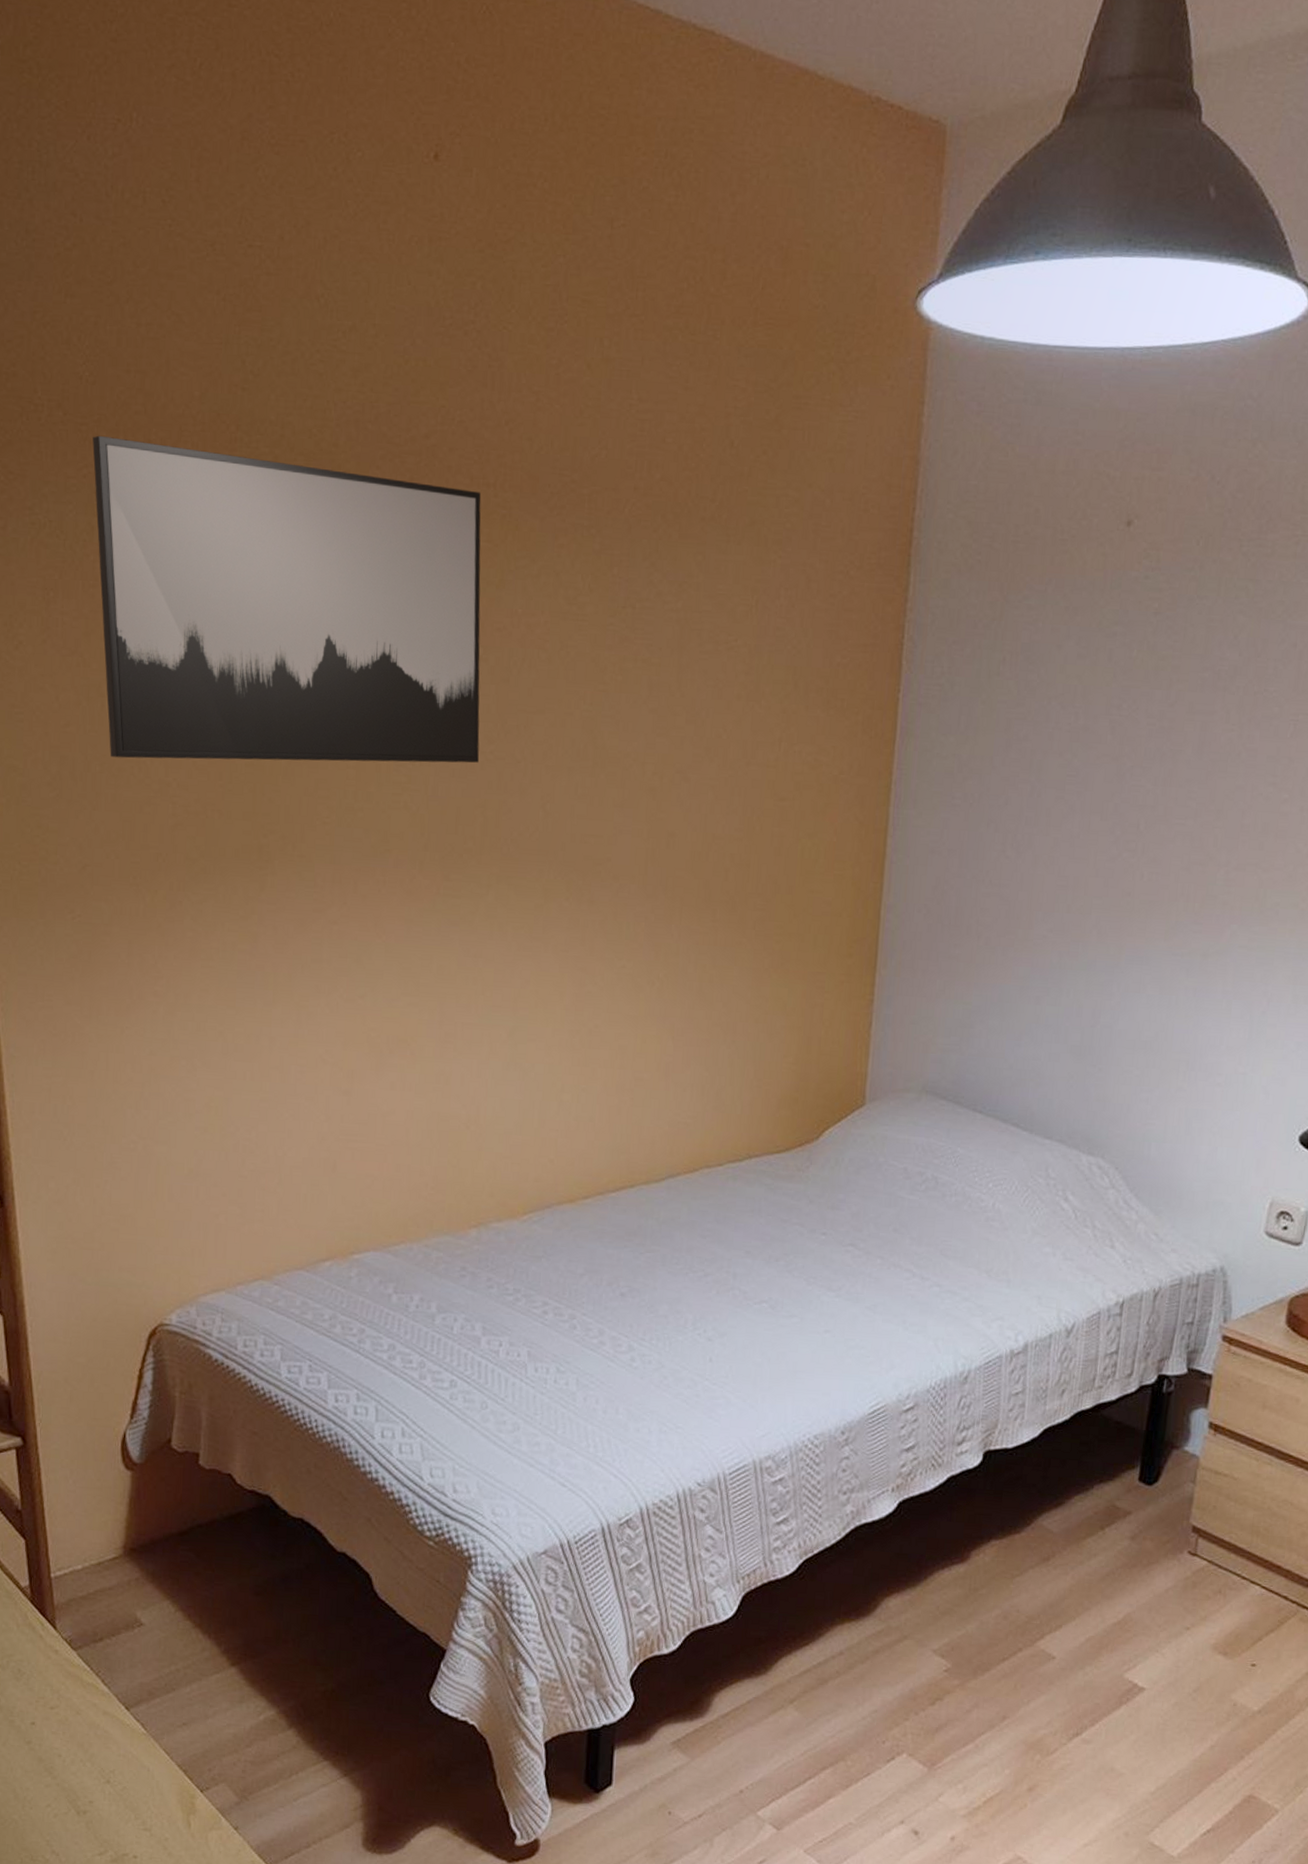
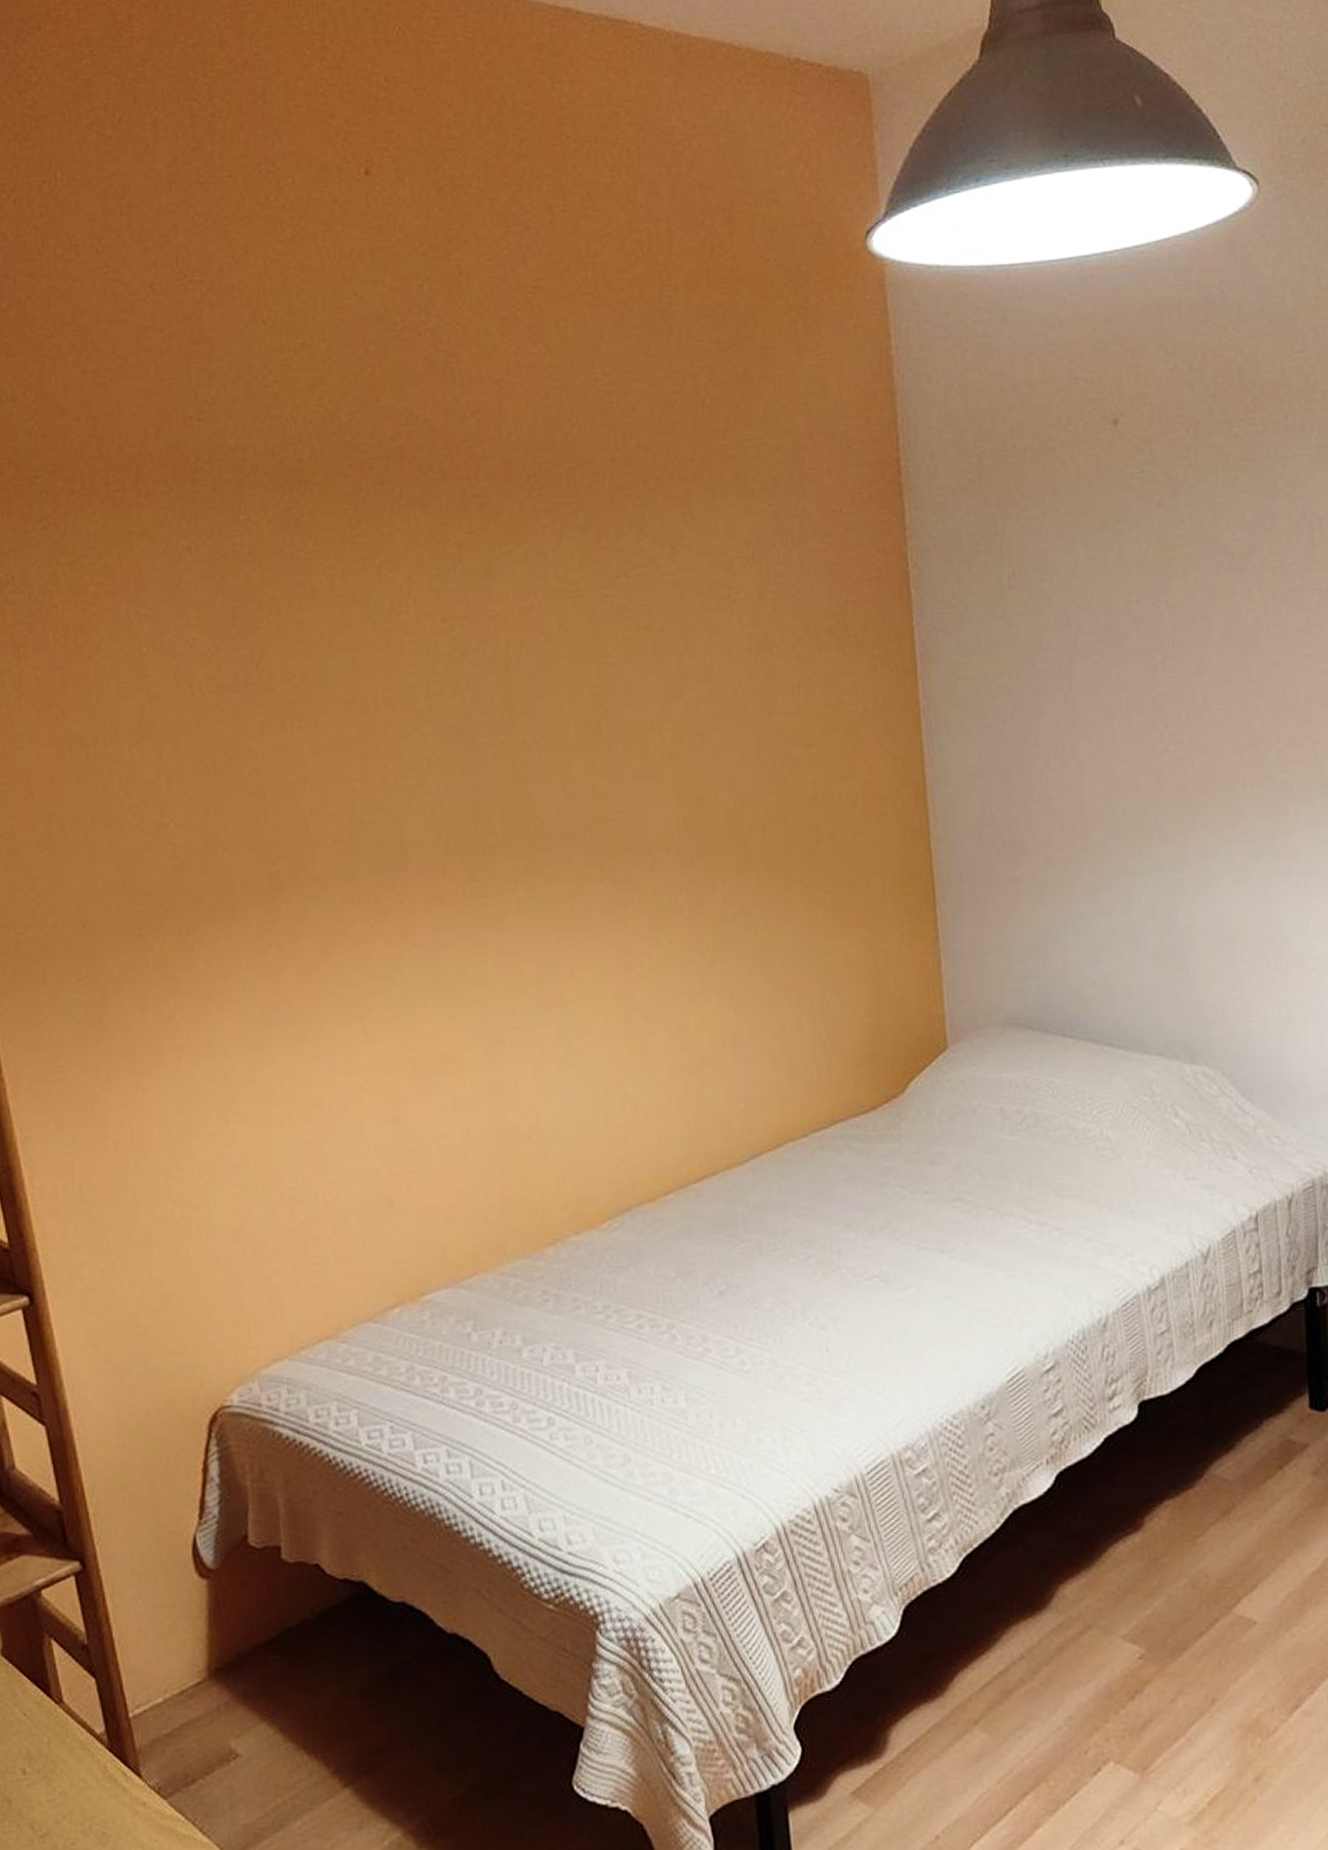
wall art: present [92,435,481,763] -> none [48,485,490,807]

